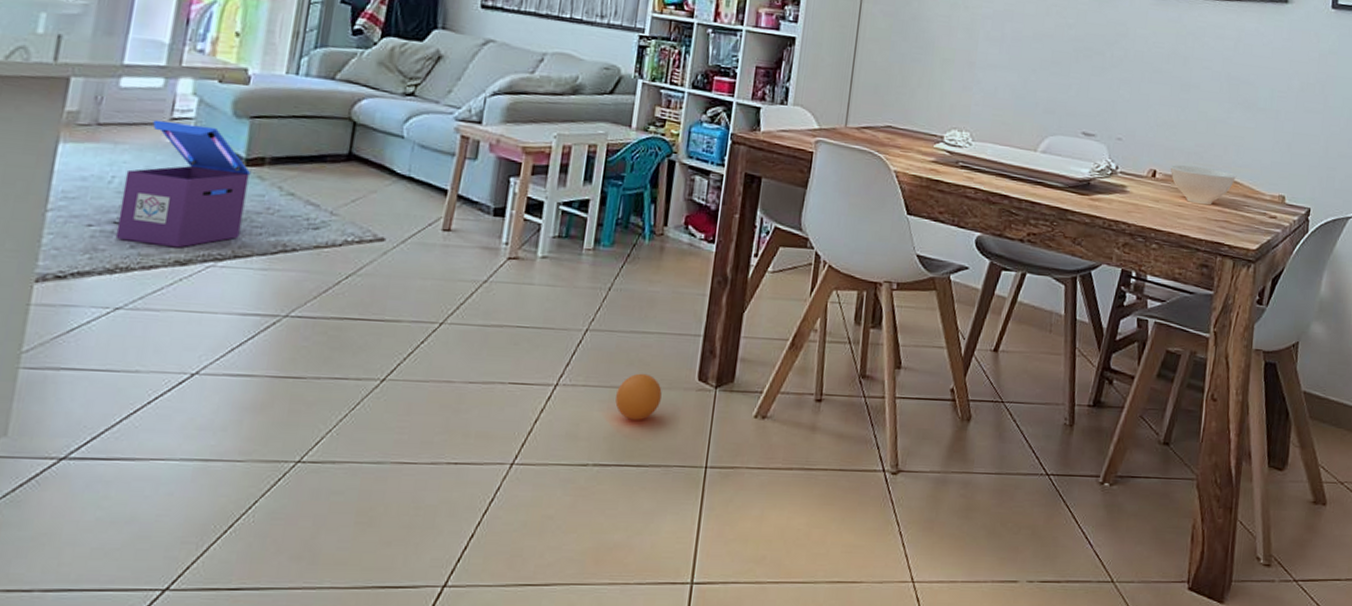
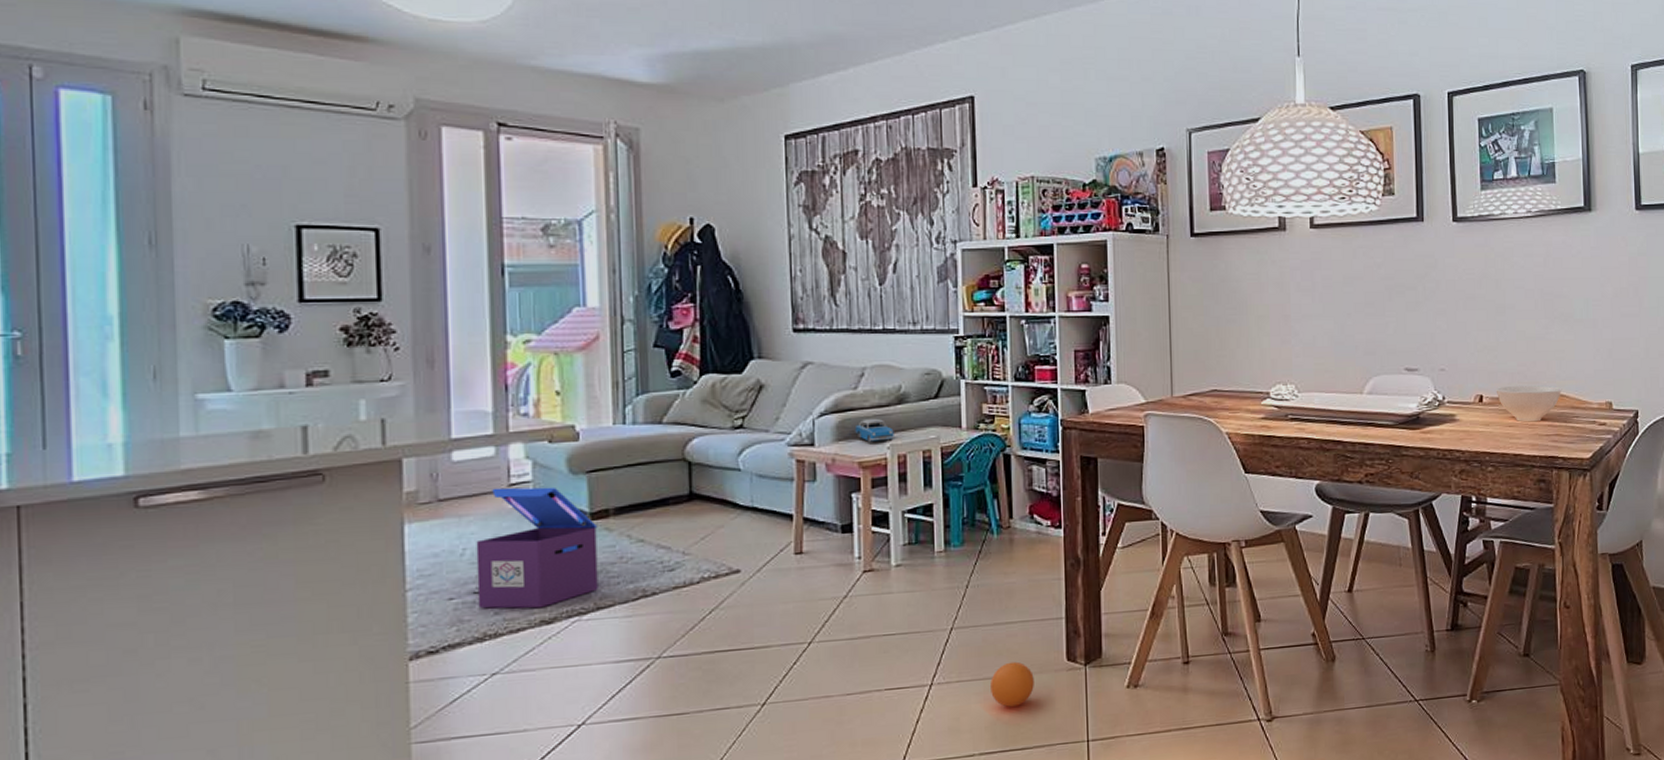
toy car: none [524,104,564,131] -> present [854,418,894,445]

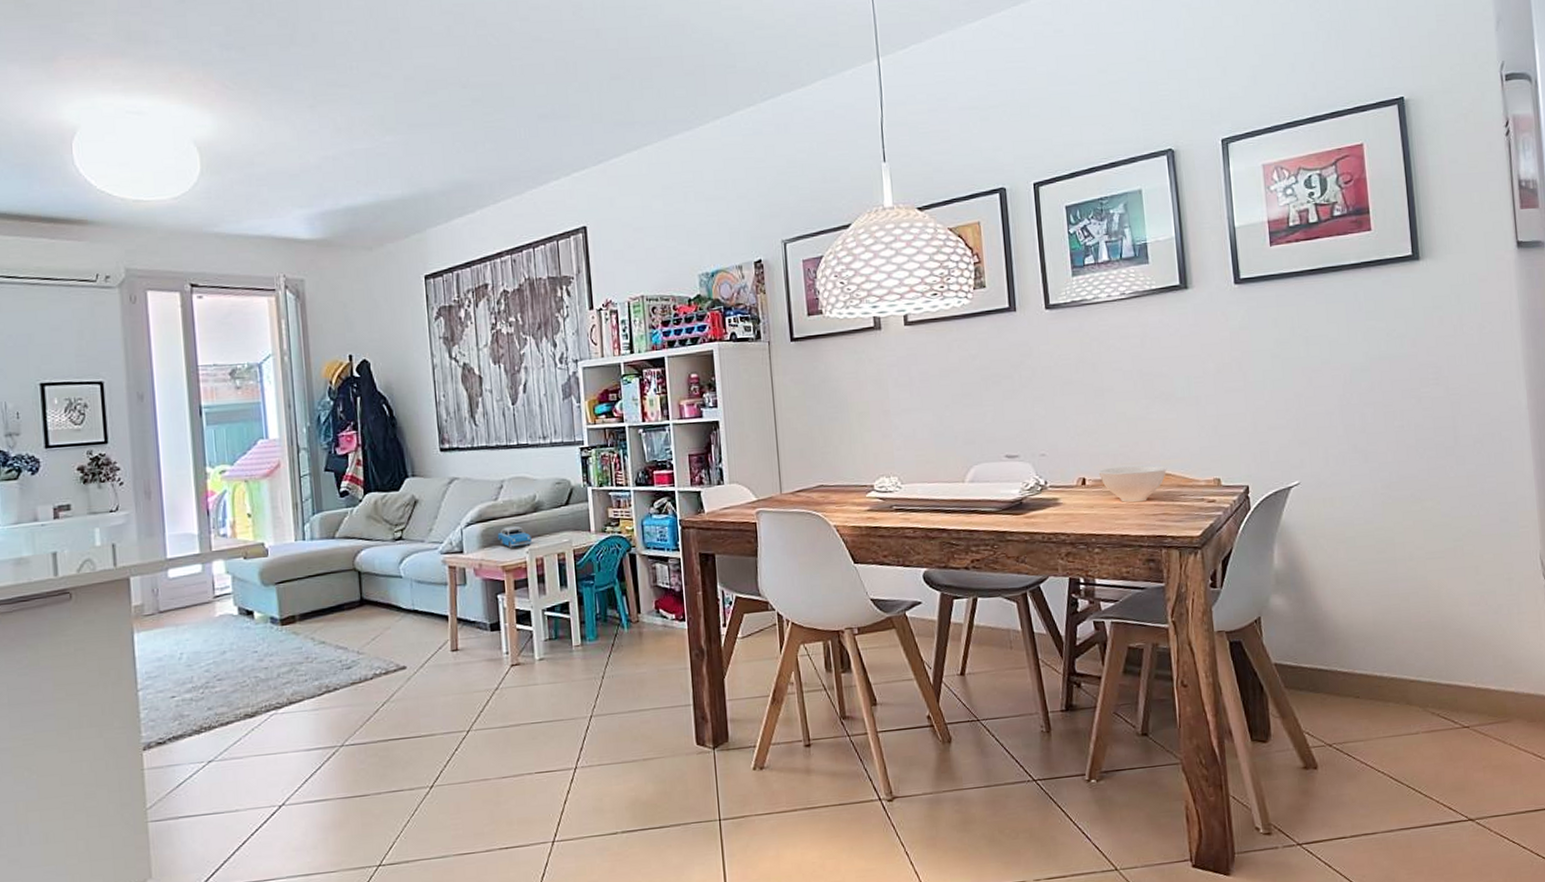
toy box: present [472,487,598,609] -> none [189,597,290,705]
ball: present [990,661,1034,707] -> none [628,746,668,788]

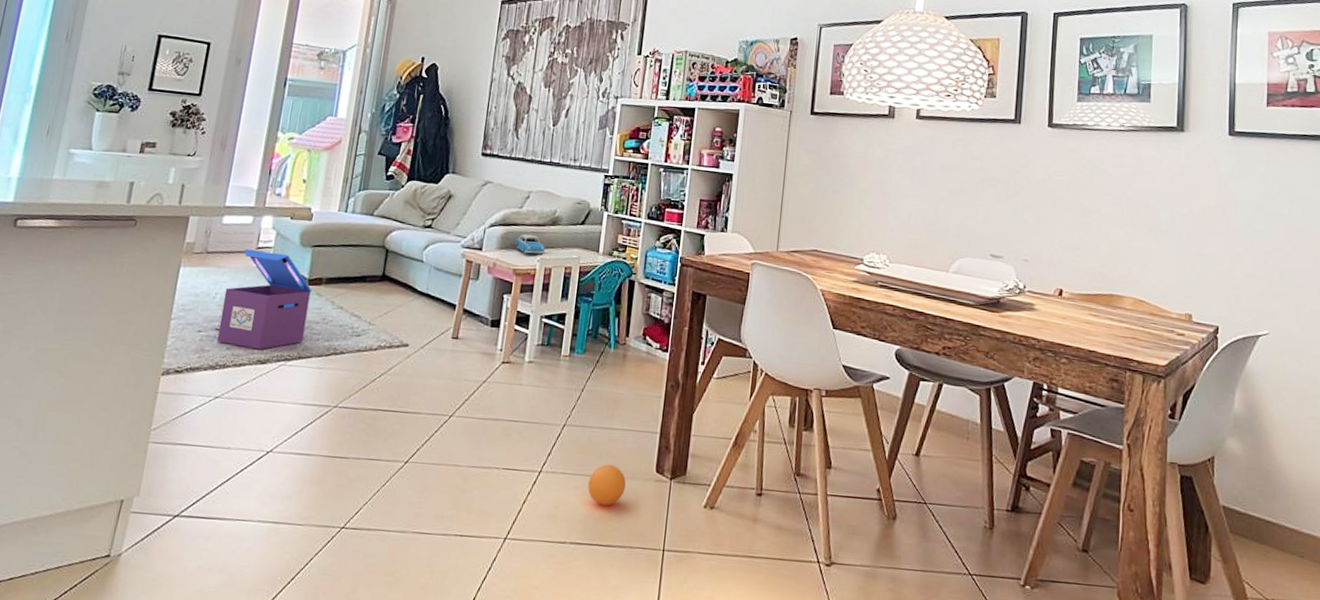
toy box: none [189,597,290,705] -> present [215,248,313,350]
ball: none [628,746,668,788] -> present [588,464,626,505]
bowl: present [1098,465,1167,503] -> none [1076,284,1142,323]

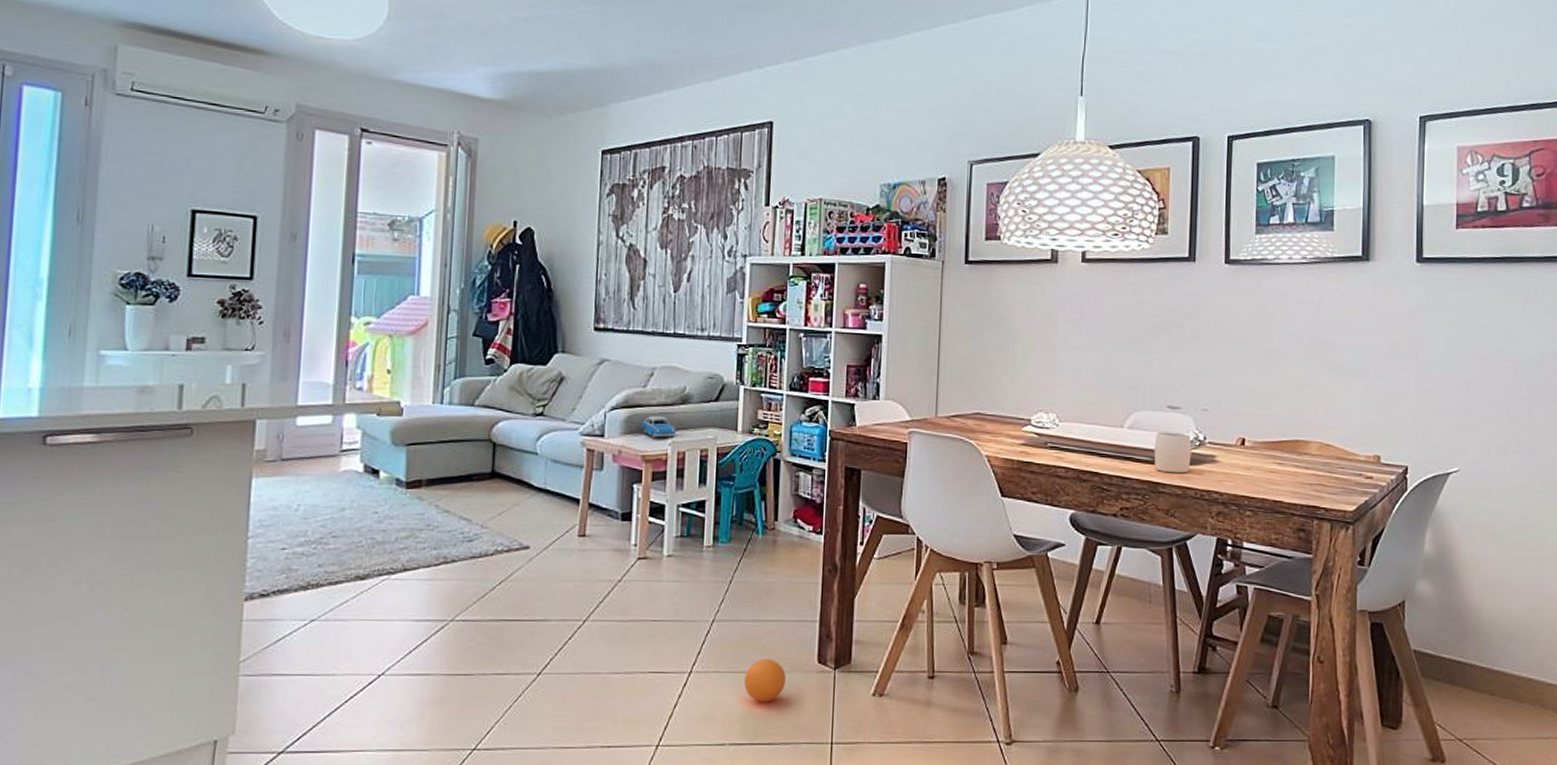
toy box: present [215,248,313,350] -> none [301,452,412,565]
mug: none [976,278,1012,319] -> present [1154,432,1192,474]

